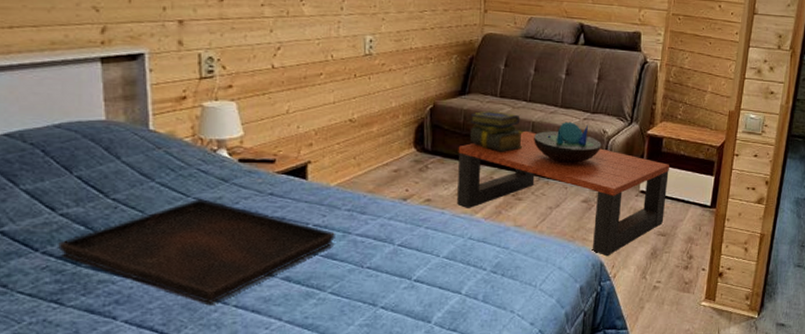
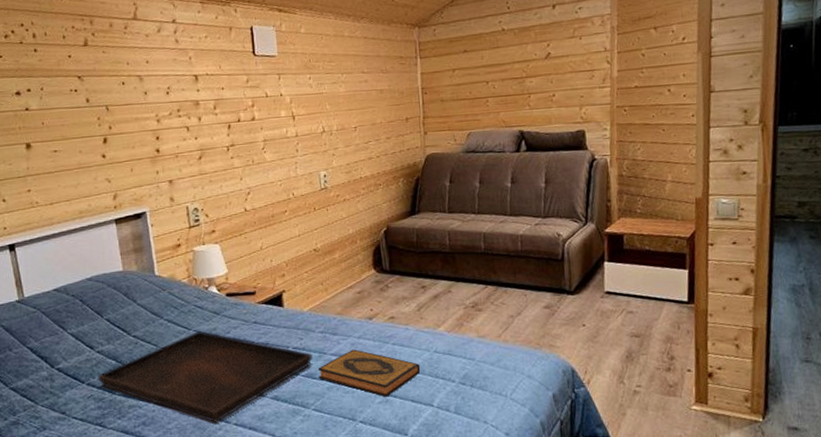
hardback book: none [339,231,453,283] -> present [317,349,421,397]
coffee table: present [457,130,670,255] -> none [414,242,636,361]
stack of books: present [469,110,524,152] -> none [422,226,477,266]
decorative bowl: present [534,121,602,163] -> none [487,229,558,270]

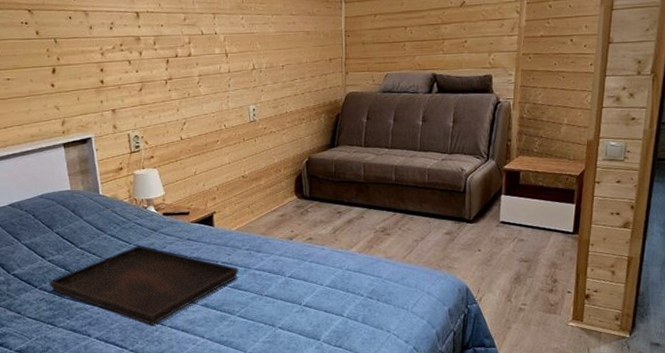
hardback book: present [317,349,421,397] -> none [243,265,334,307]

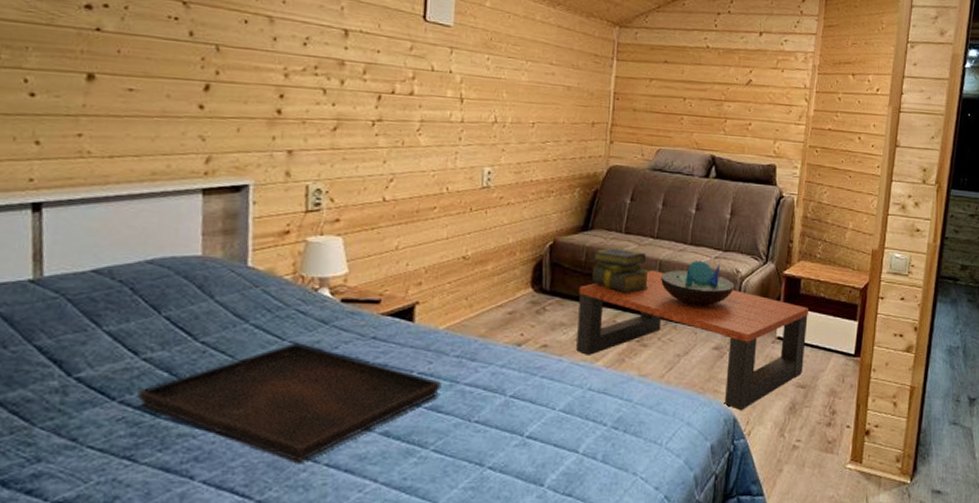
coffee table: none [332,174,529,281] -> present [576,270,810,410]
stack of books: none [340,159,388,194] -> present [591,248,650,293]
decorative bowl: none [397,163,461,200] -> present [661,260,735,306]

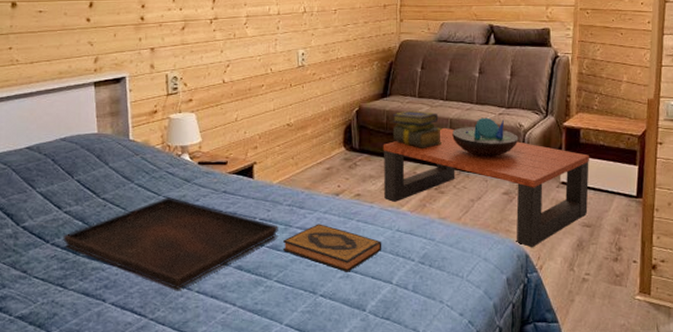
hardback book: none [444,380,570,439] -> present [282,224,382,272]

